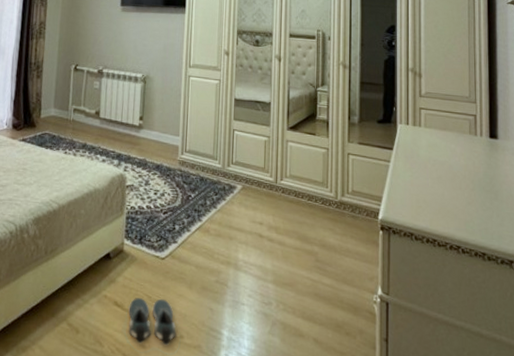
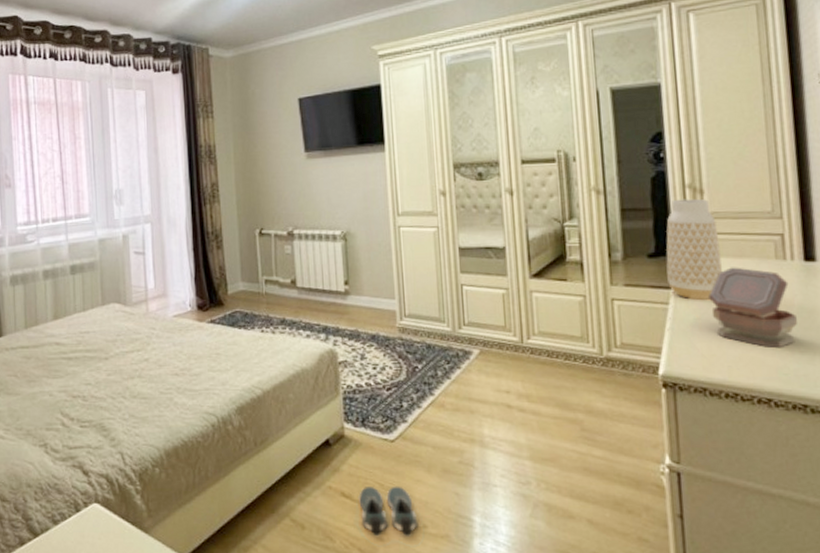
vase: none [391,79,431,161] -> present [666,198,722,300]
jewelry box: none [420,137,483,206] -> present [708,267,798,349]

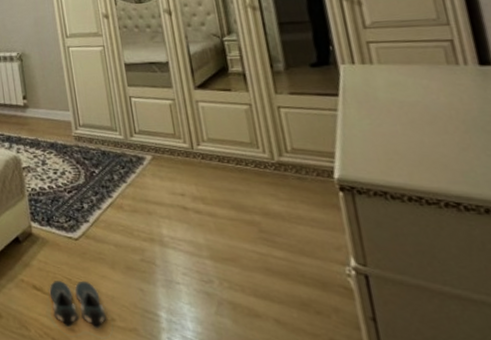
vase: present [666,198,722,300] -> none [326,10,390,106]
jewelry box: present [708,267,798,349] -> none [378,73,481,152]

